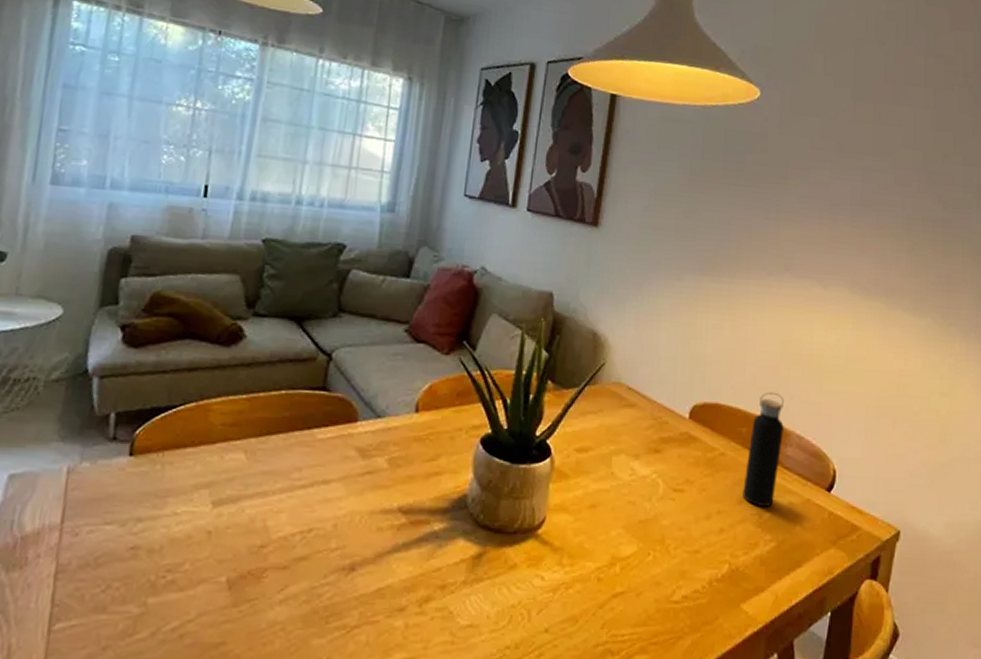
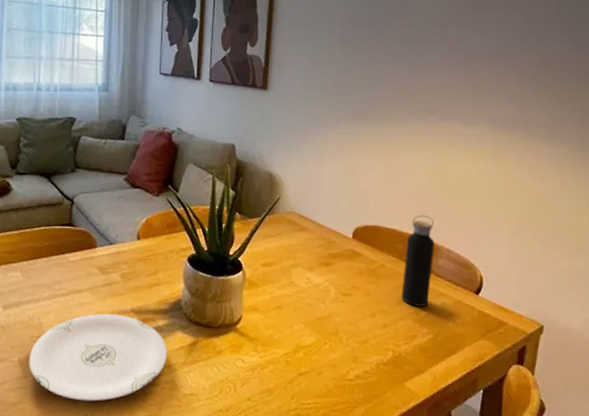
plate: none [242,514,443,639] -> present [29,314,167,402]

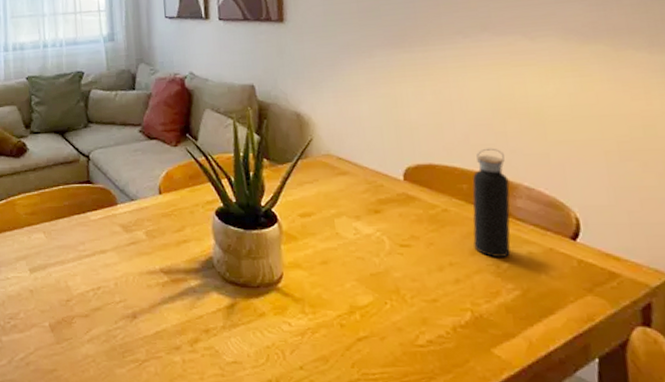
plate: present [29,314,167,402] -> none [60,275,204,370]

